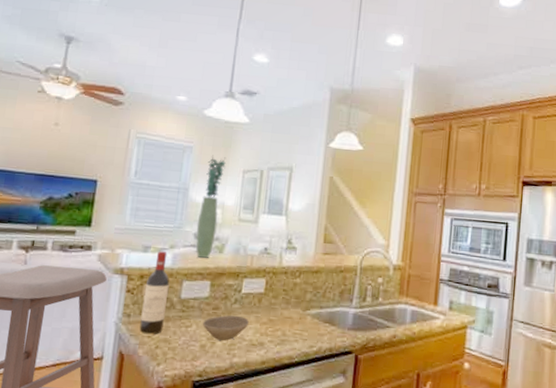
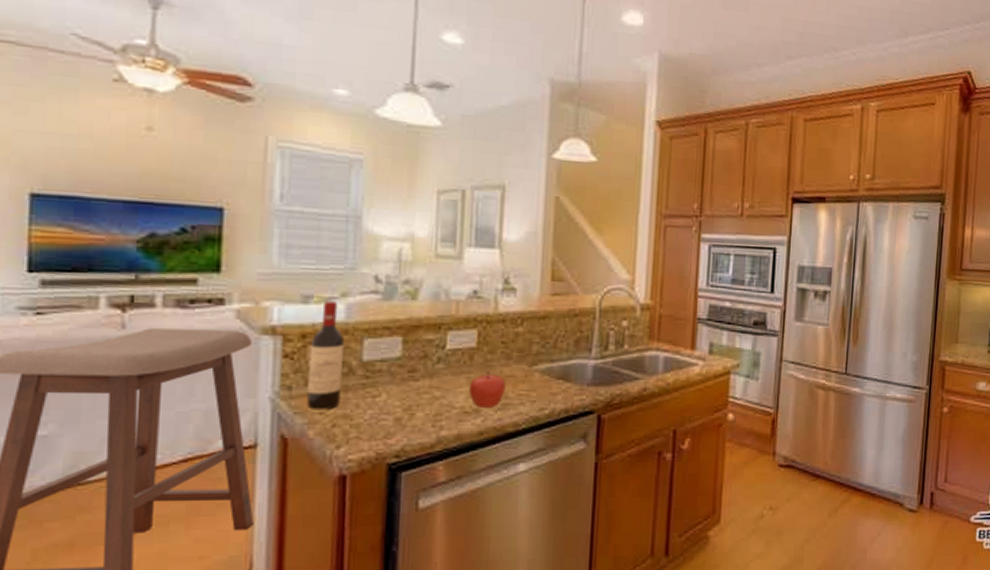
vase: present [195,155,226,258] -> none [376,170,413,307]
bowl: present [203,315,249,342] -> none [396,377,458,412]
fruit: none [256,312,285,343] -> present [469,371,506,409]

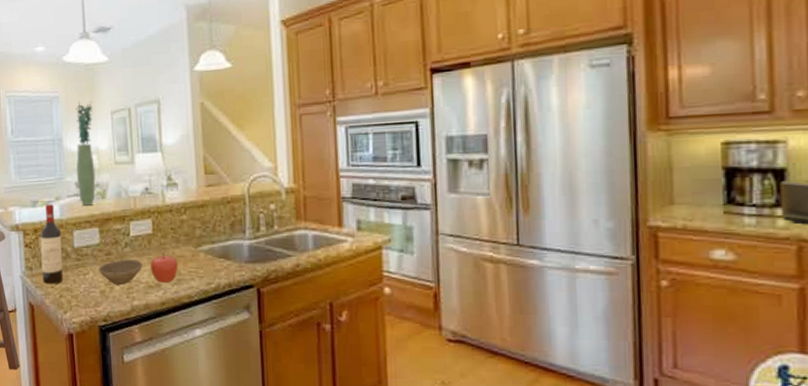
vase: none [376,170,413,307] -> present [75,101,96,206]
bowl: none [396,377,458,412] -> present [99,259,142,286]

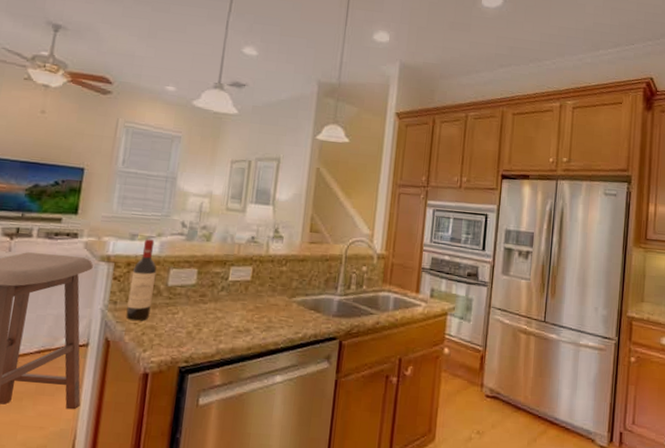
vase: present [75,101,96,206] -> none [183,145,215,246]
bowl: present [99,259,142,286] -> none [190,302,236,328]
fruit: present [150,252,178,284] -> none [243,299,271,330]

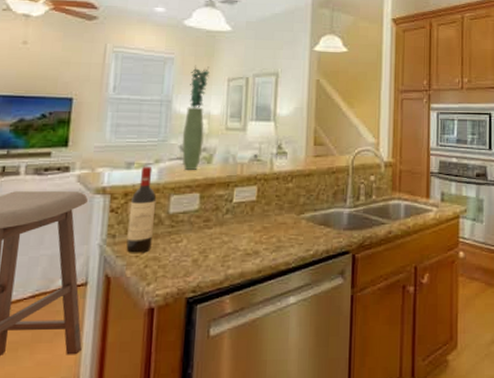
vase: none [183,145,215,246] -> present [182,65,210,170]

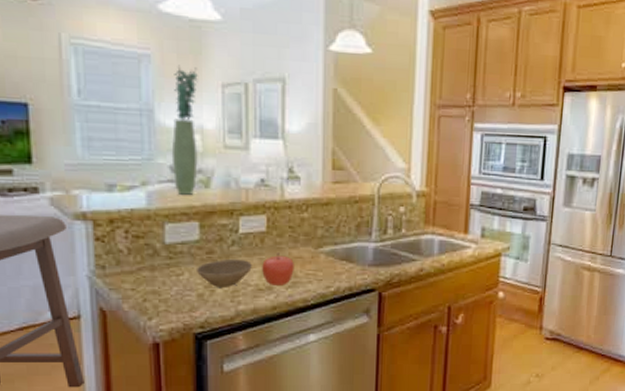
wine bottle: present [126,167,157,254] -> none [117,190,150,287]
bowl: none [194,226,242,254] -> present [197,258,252,289]
fruit: none [250,219,279,251] -> present [262,253,294,287]

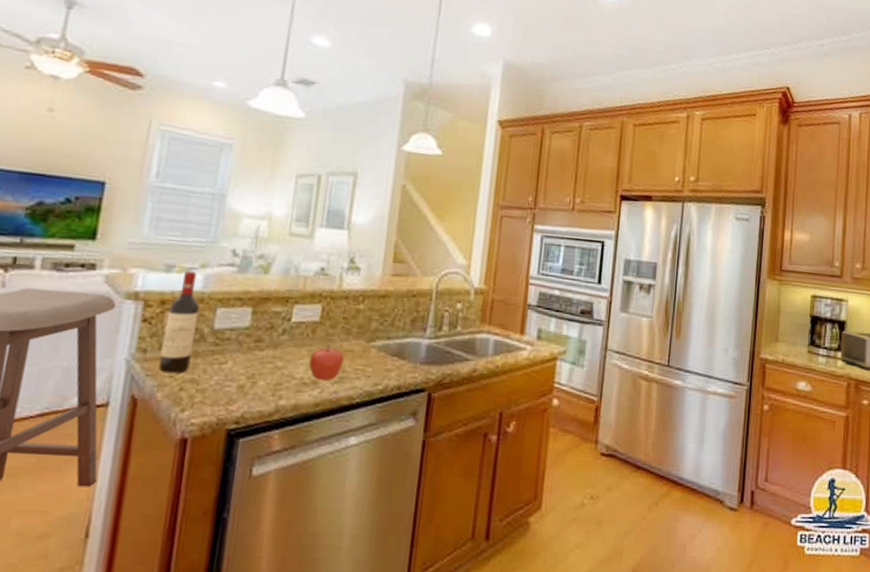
wine bottle: none [117,190,150,287] -> present [158,271,200,374]
vase: present [171,65,198,195] -> none [234,155,276,280]
bowl: present [197,258,252,289] -> none [241,348,300,381]

